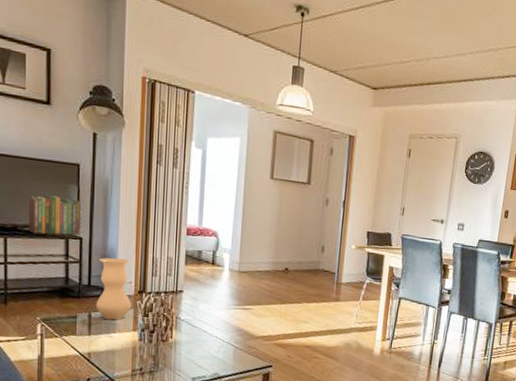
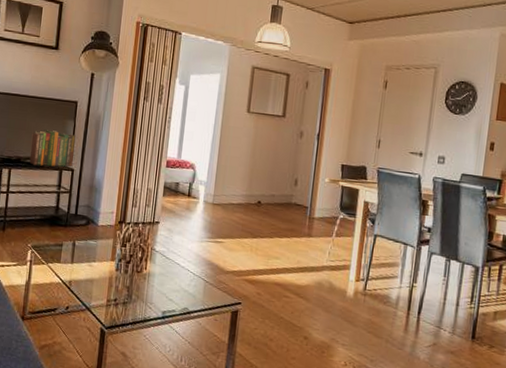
vase: present [95,257,131,320] -> none [80,188,114,250]

